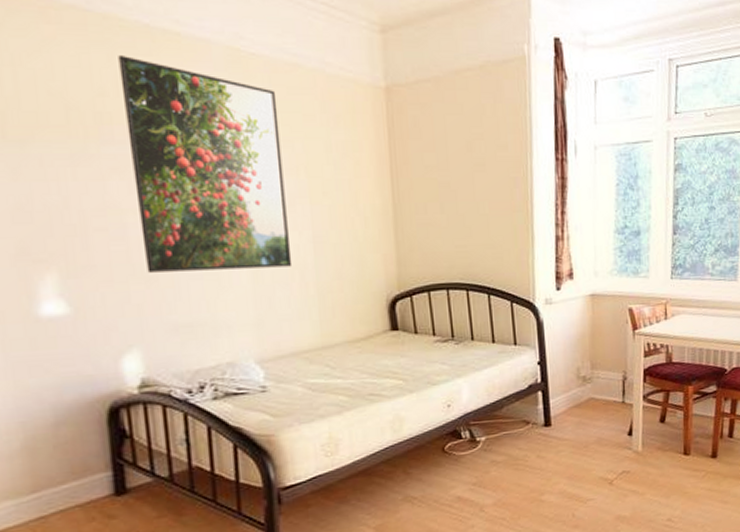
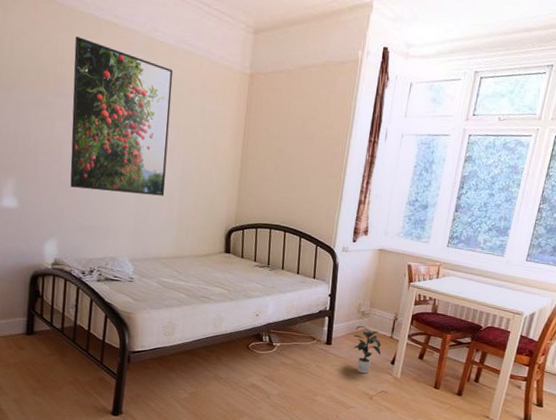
potted plant: none [577,394,615,455] -> present [353,325,381,374]

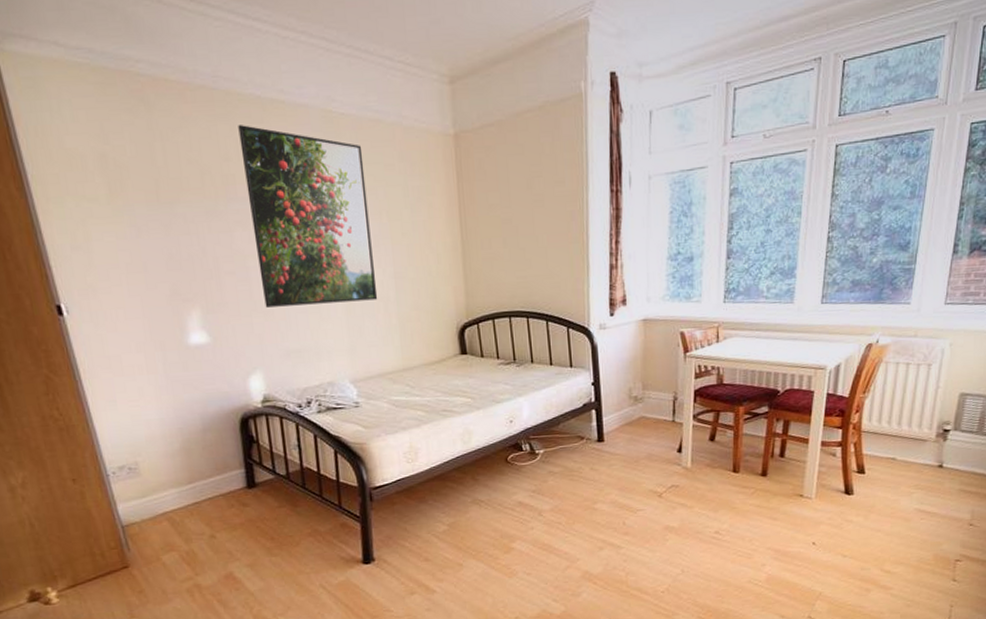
potted plant: present [353,325,381,374] -> none [628,413,665,469]

